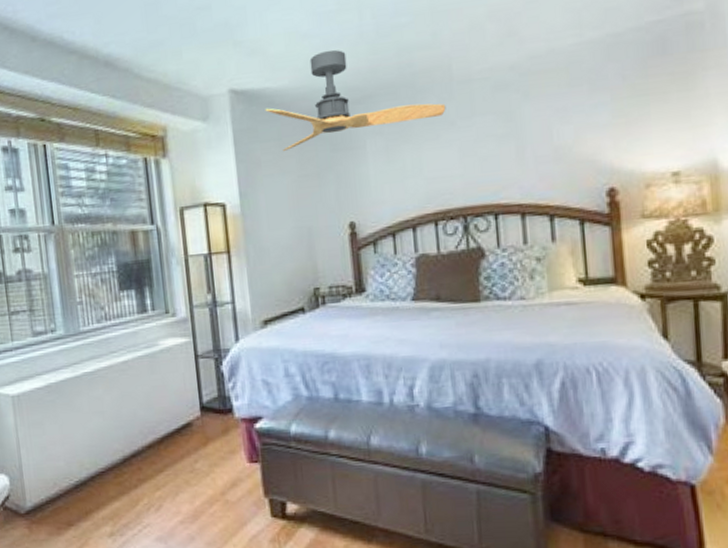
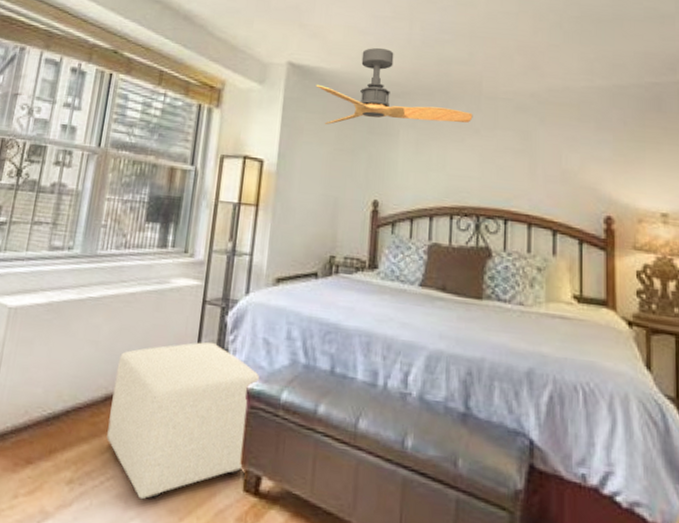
ottoman: none [127,392,267,539] -> present [106,341,260,500]

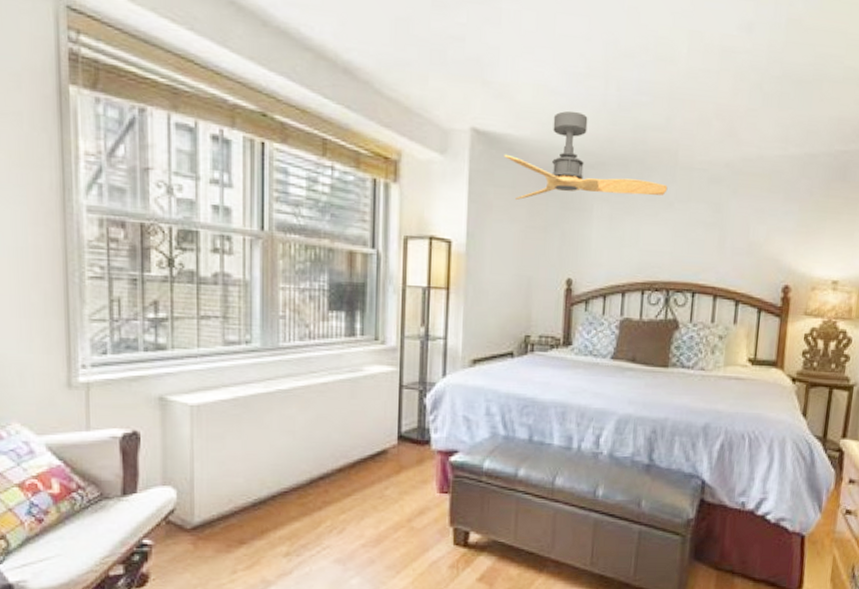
ottoman: present [106,341,260,500] -> none [317,423,463,561]

